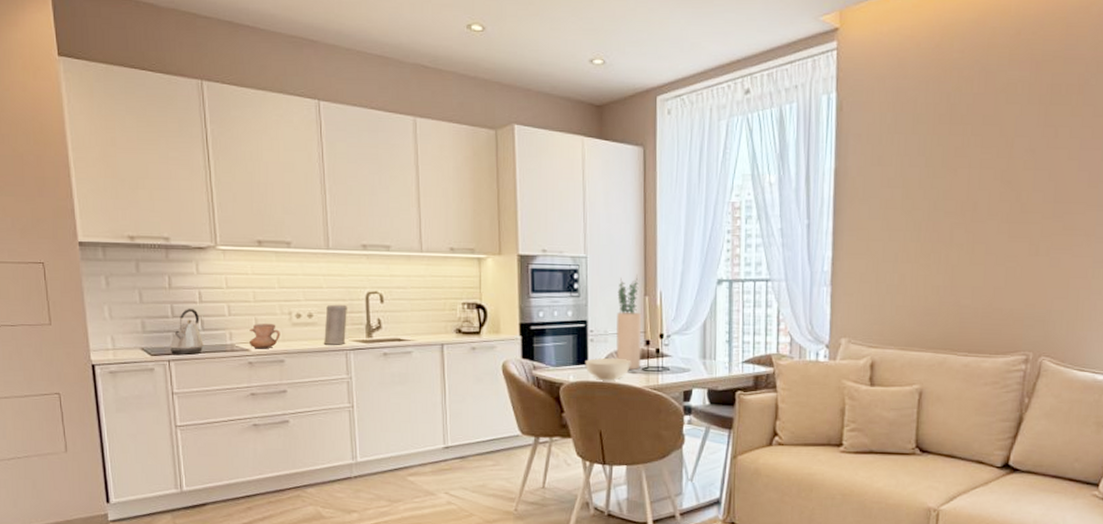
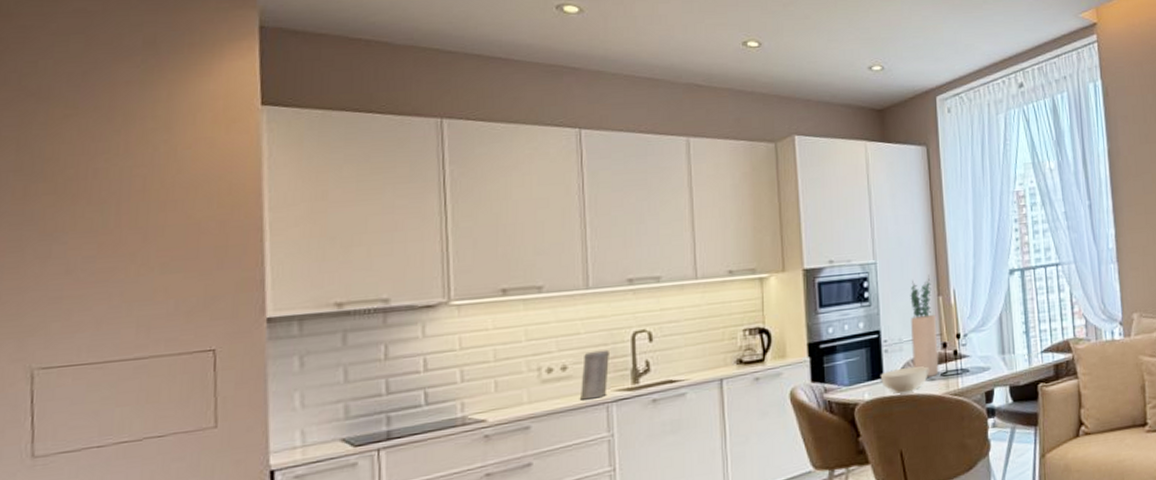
kettle: present [169,309,204,356] -> none [380,380,427,442]
ceramic jug: present [249,324,280,349] -> none [487,384,526,418]

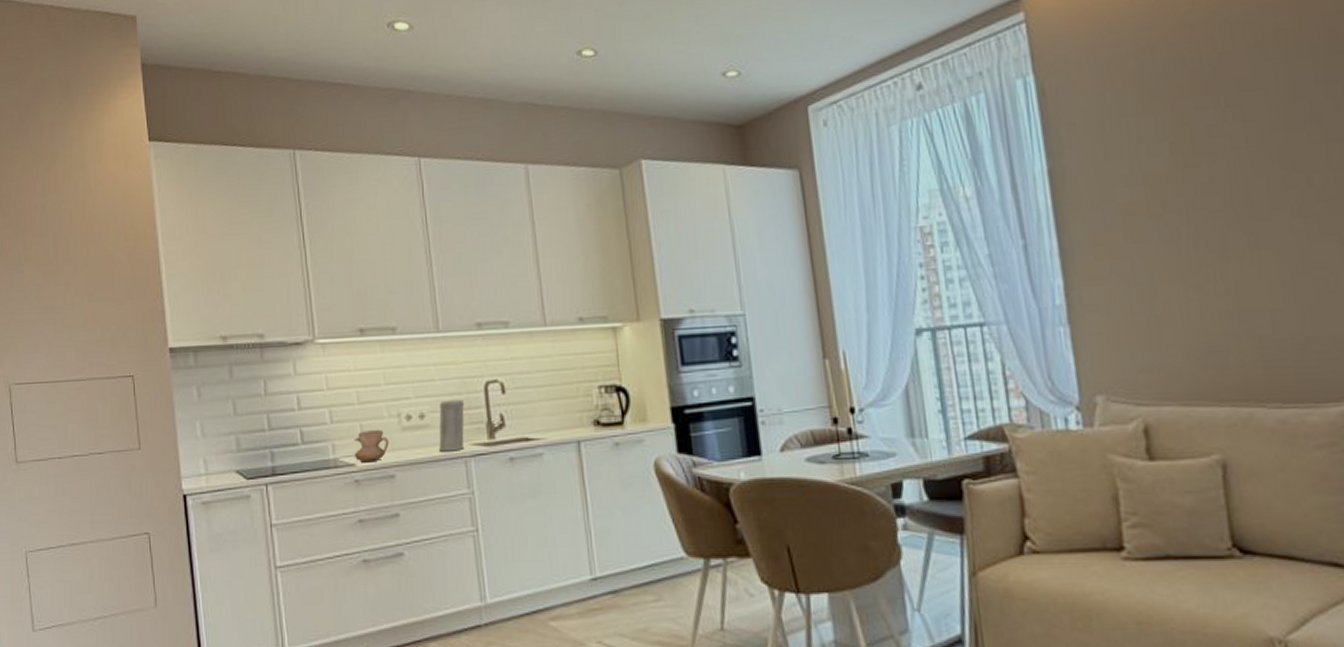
ceramic jug: none [487,384,526,418] -> present [354,430,389,463]
bowl: present [880,366,928,394] -> none [757,445,817,476]
vase: present [910,274,939,377] -> none [788,331,830,459]

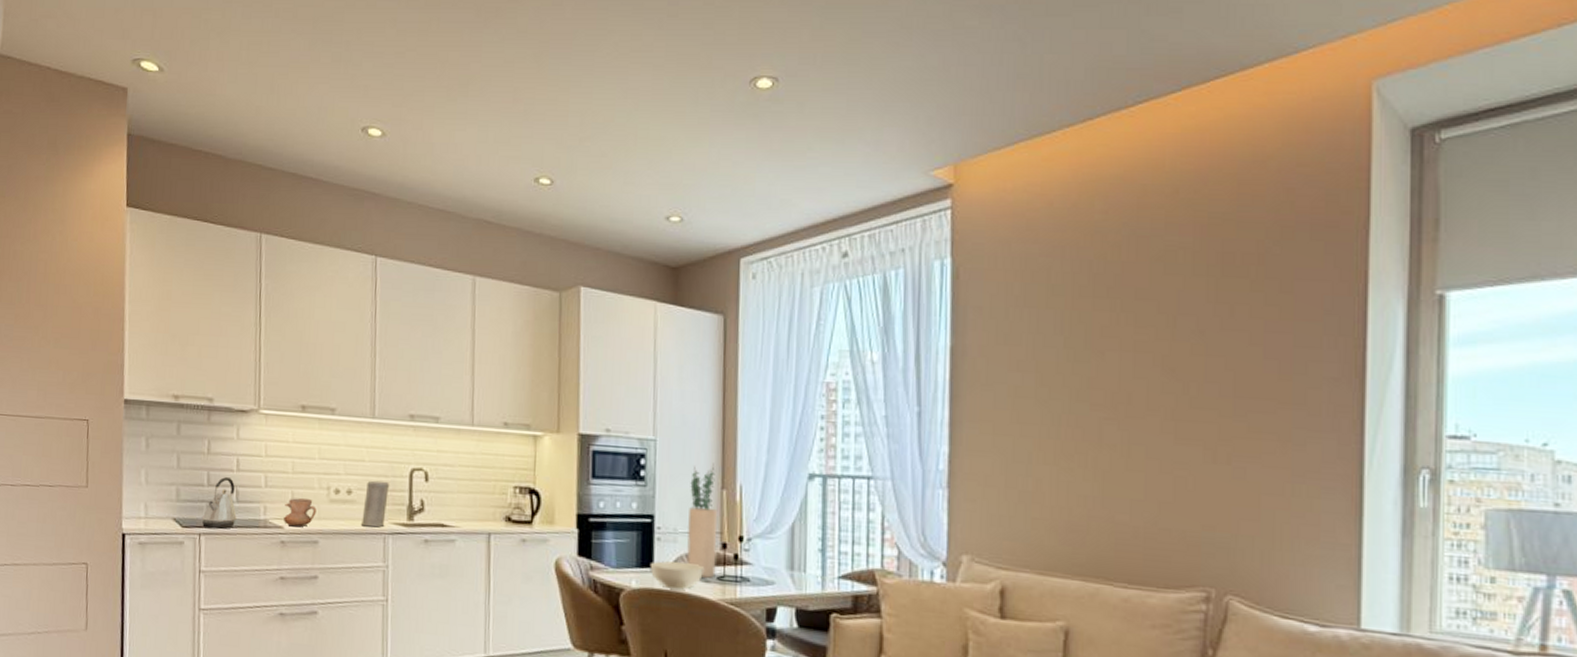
kettle: none [266,418,304,477] -> present [201,477,237,530]
bowl: none [757,445,817,476] -> present [650,561,703,590]
vase: none [788,331,830,459] -> present [687,463,718,579]

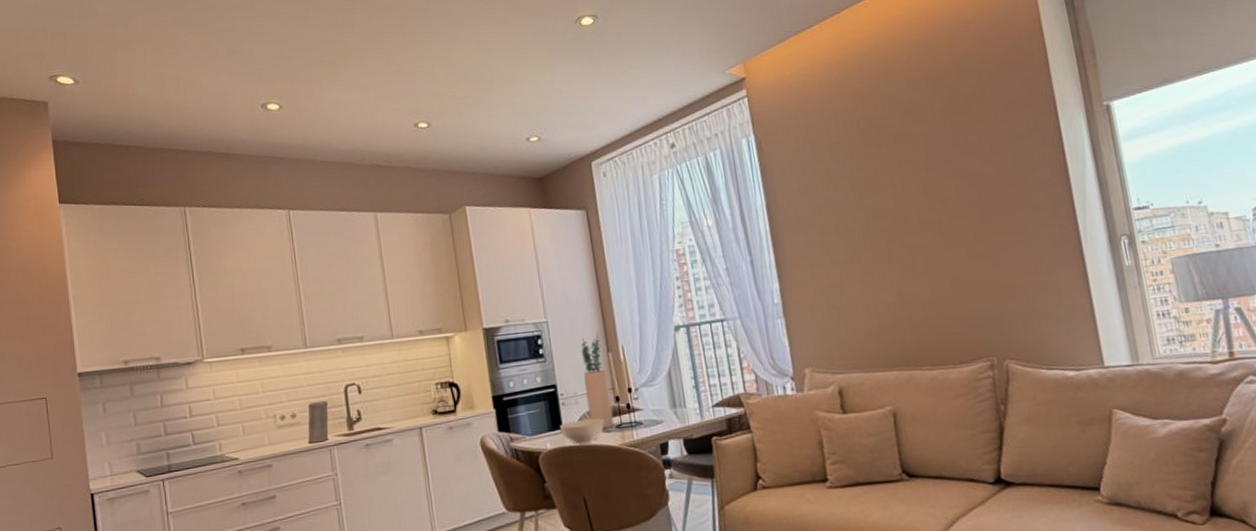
kettle: present [201,477,237,530] -> none [163,424,195,474]
ceramic jug: present [284,498,317,527] -> none [237,429,267,457]

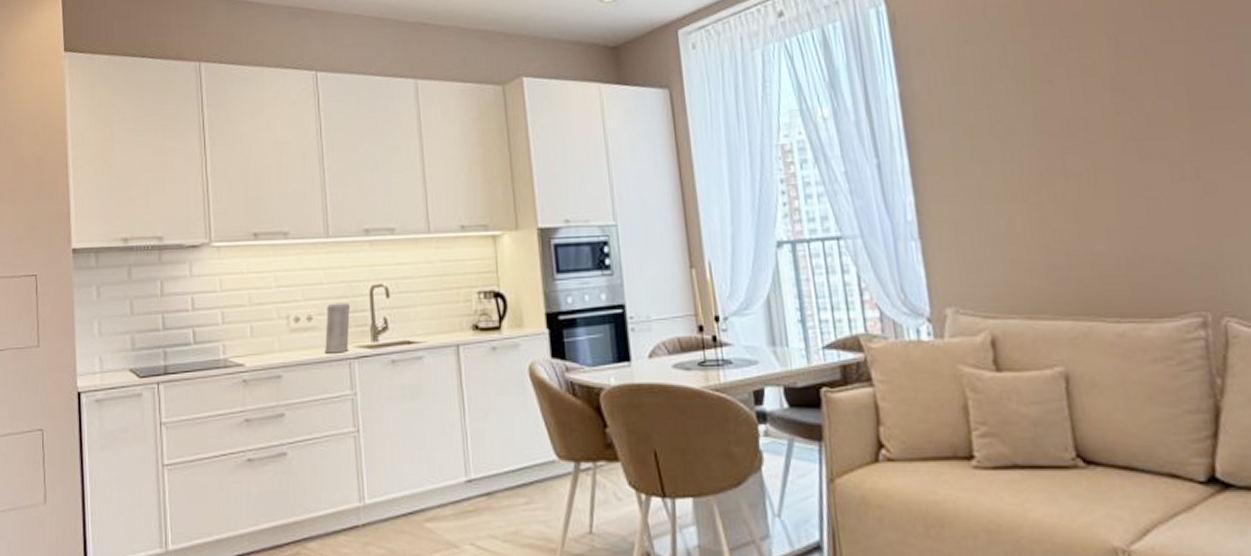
bowl: present [559,418,604,444] -> none [627,352,683,381]
vase: present [581,332,614,429] -> none [657,242,696,365]

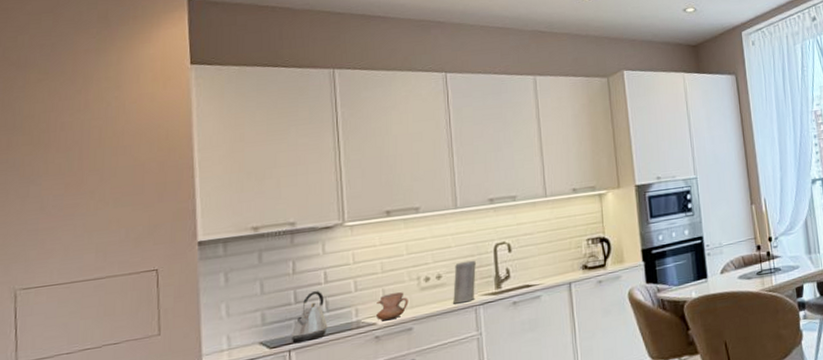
kettle: none [159,318,195,376] -> present [291,291,328,344]
ceramic jug: none [244,331,277,363] -> present [376,292,409,321]

